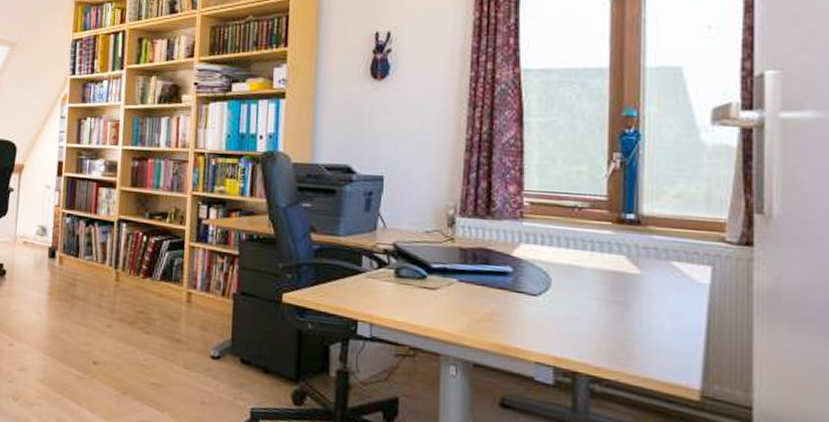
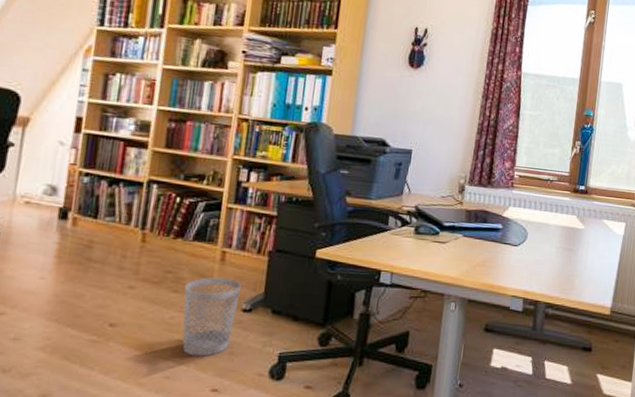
wastebasket: none [155,319,208,404] -> present [182,277,241,357]

